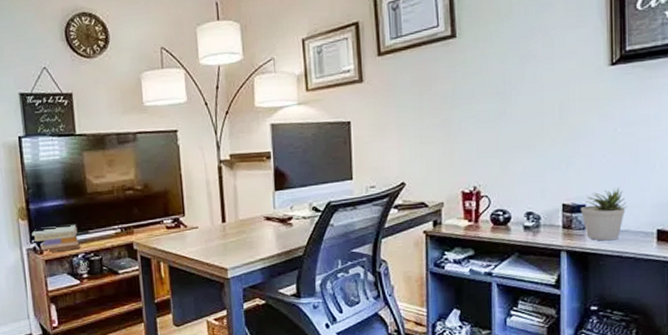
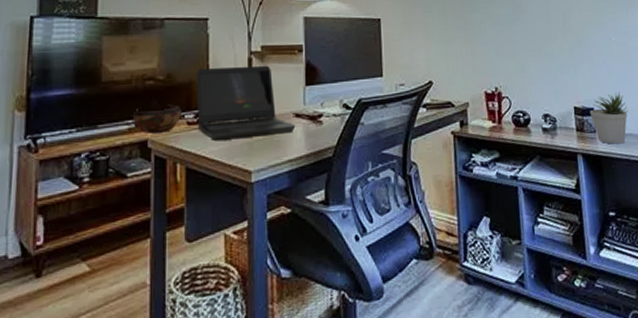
books: present [31,224,80,253] -> none [28,117,85,152]
decorative bowl: none [118,211,161,237] -> present [133,104,182,133]
laptop computer: none [170,172,267,243] -> present [196,65,296,142]

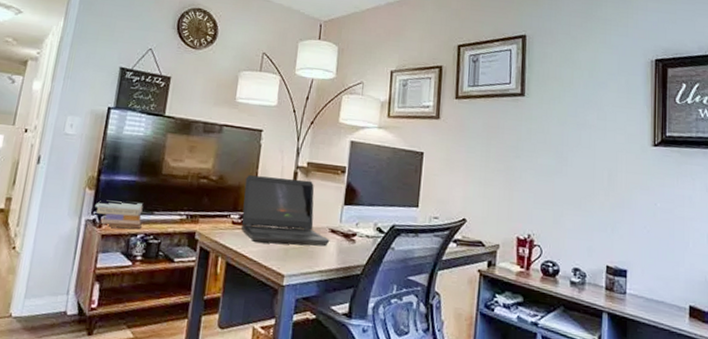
books: none [28,117,85,152] -> present [95,200,143,229]
decorative bowl: present [133,104,182,133] -> none [185,202,229,228]
potted plant: present [590,92,629,145] -> none [623,258,664,310]

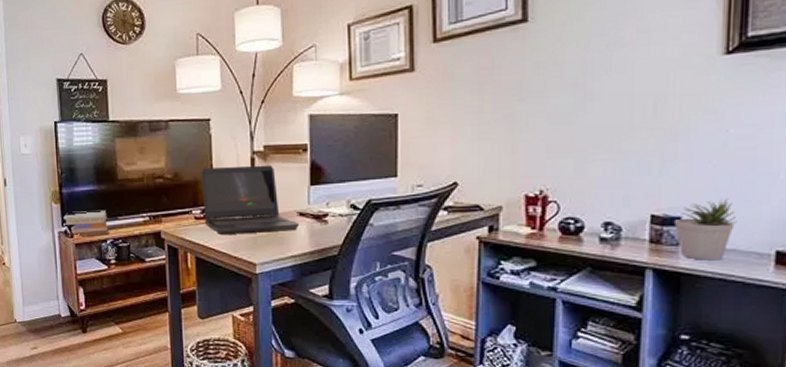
potted plant: none [623,258,664,310] -> present [675,198,737,261]

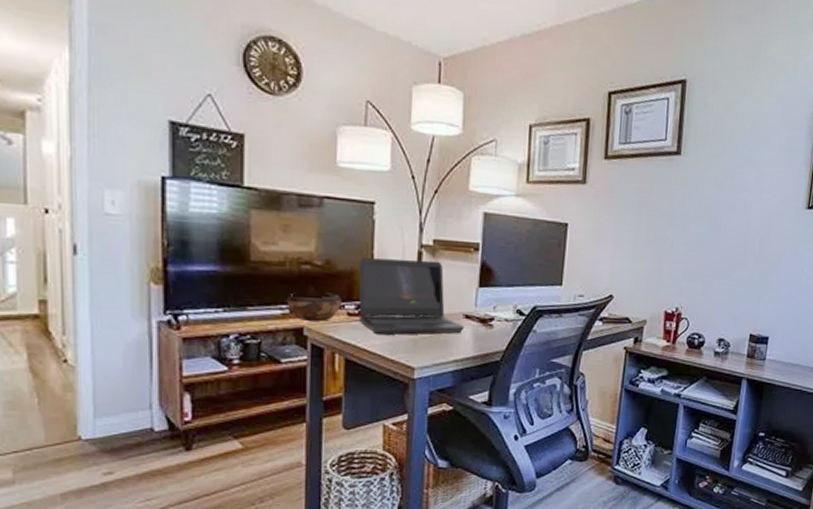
books: present [63,210,109,237] -> none [167,296,233,330]
decorative bowl: none [147,201,189,225] -> present [287,292,342,321]
potted plant: present [675,198,737,261] -> none [764,323,802,373]

